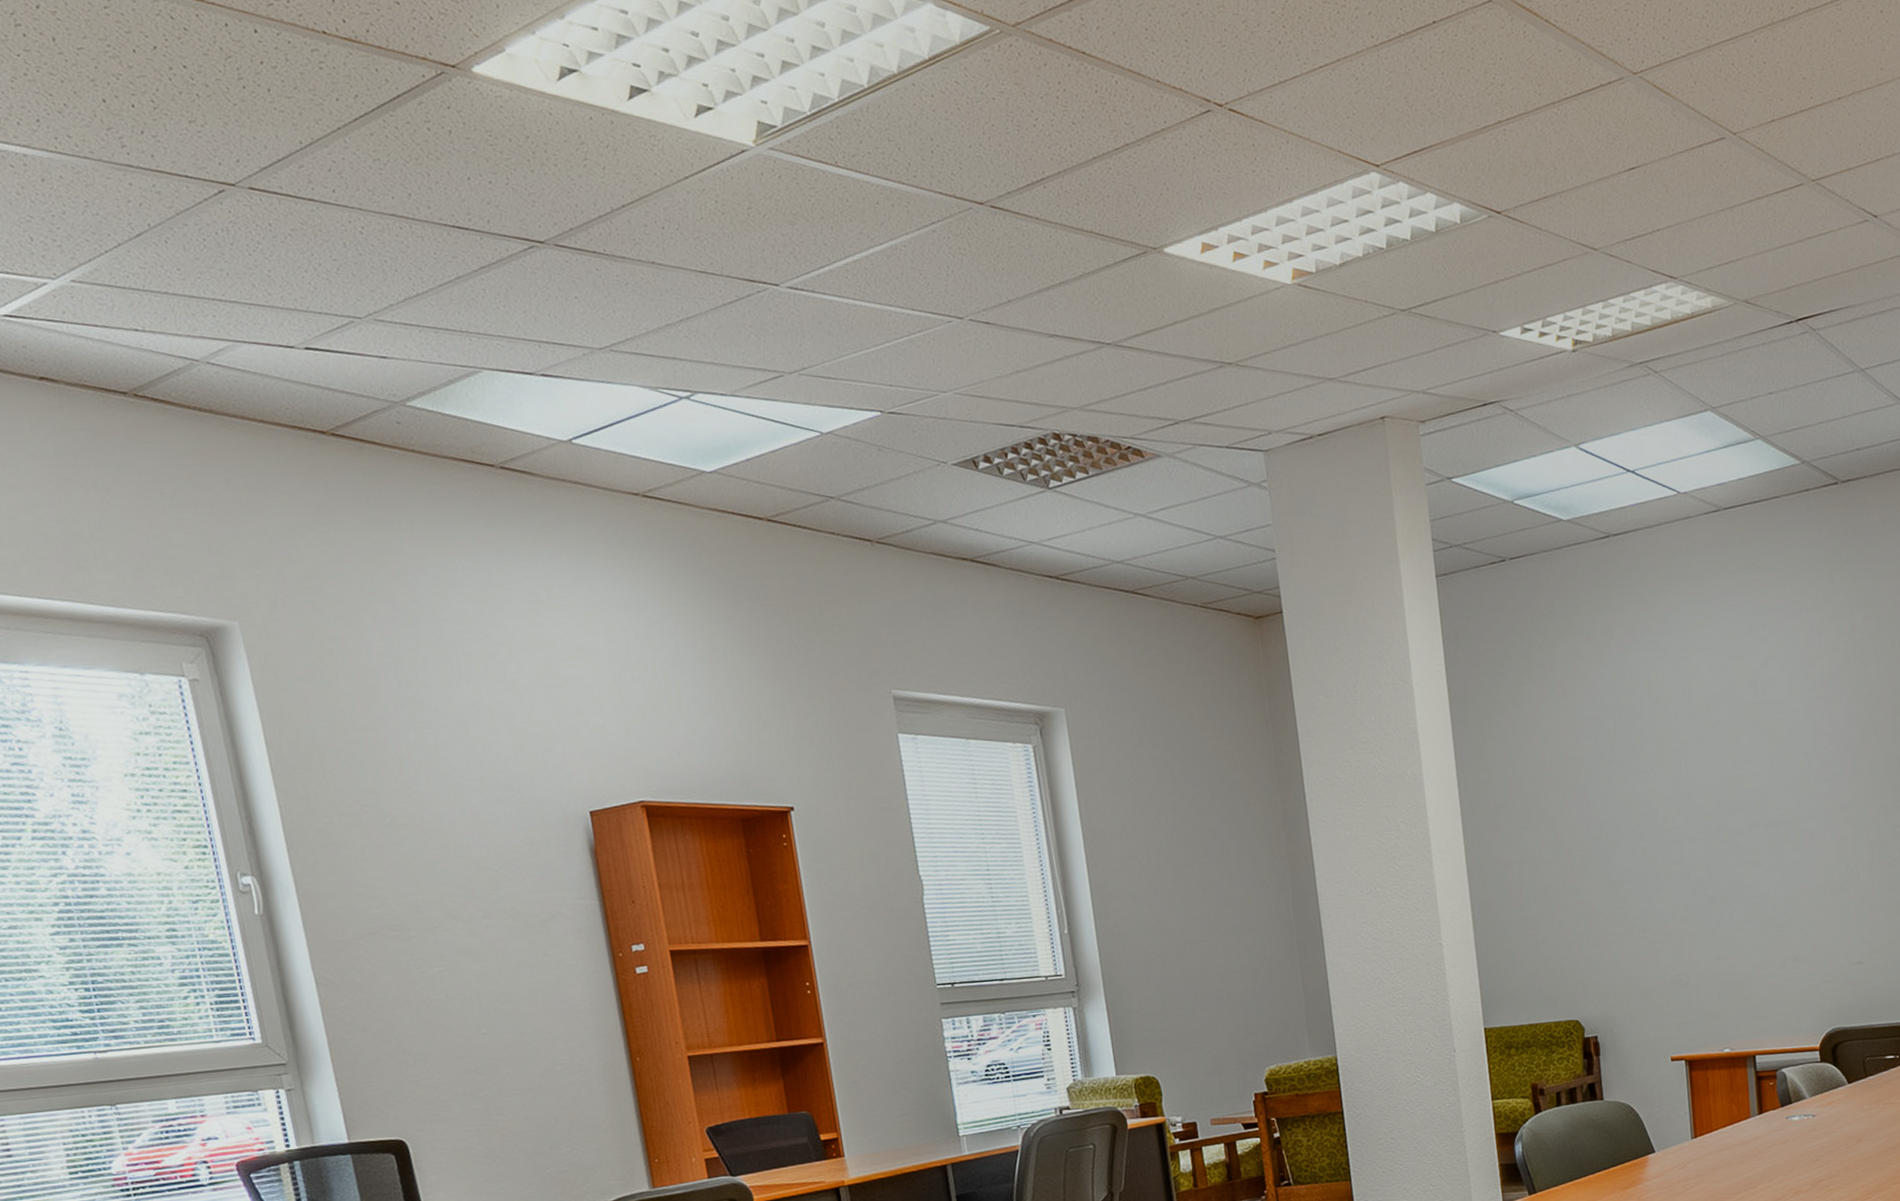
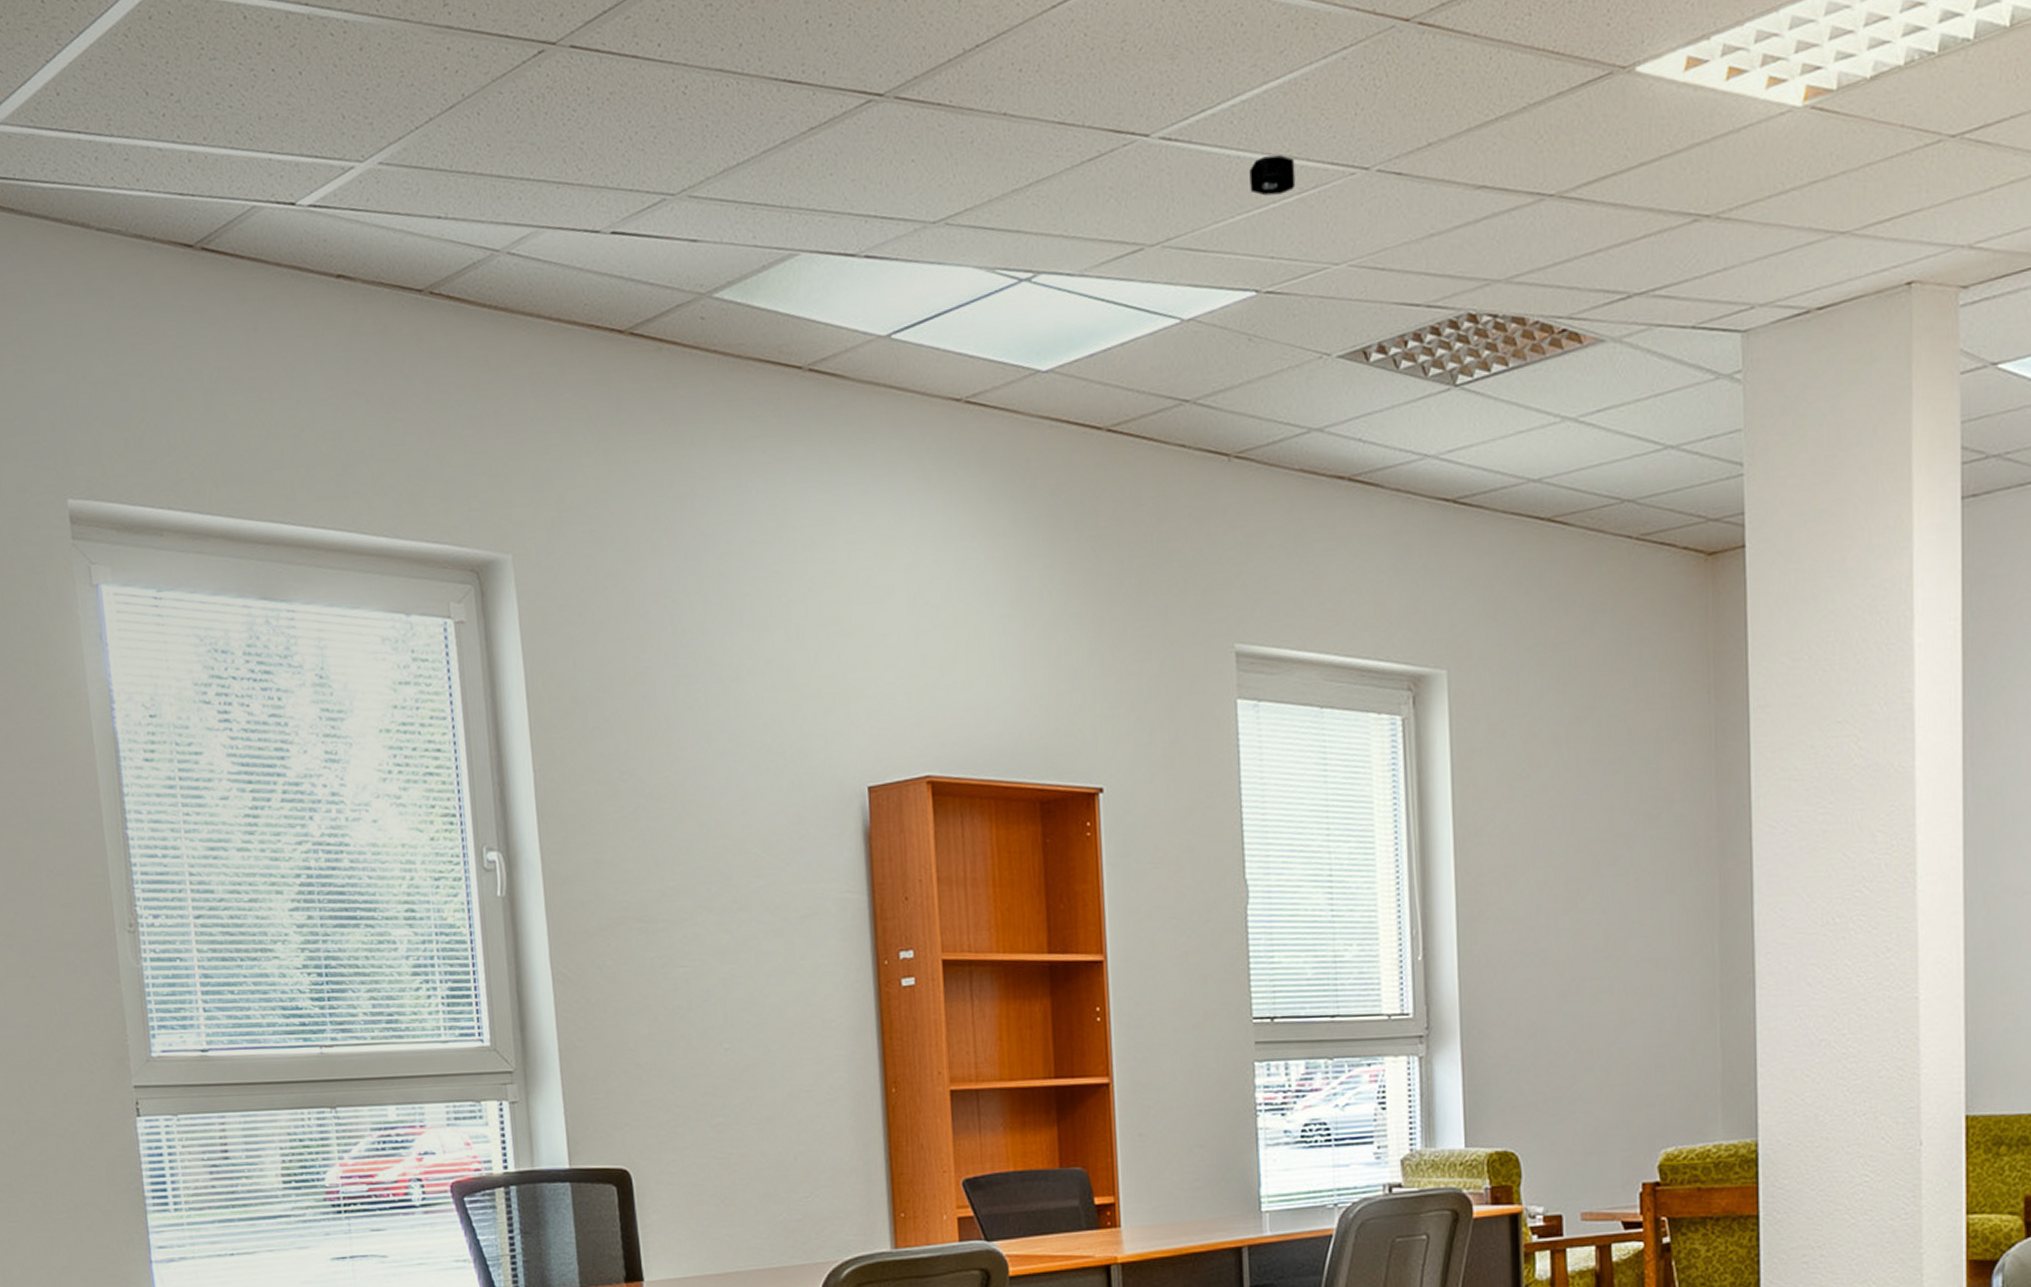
smoke detector: none [865,305,904,337] -> present [1249,155,1296,196]

